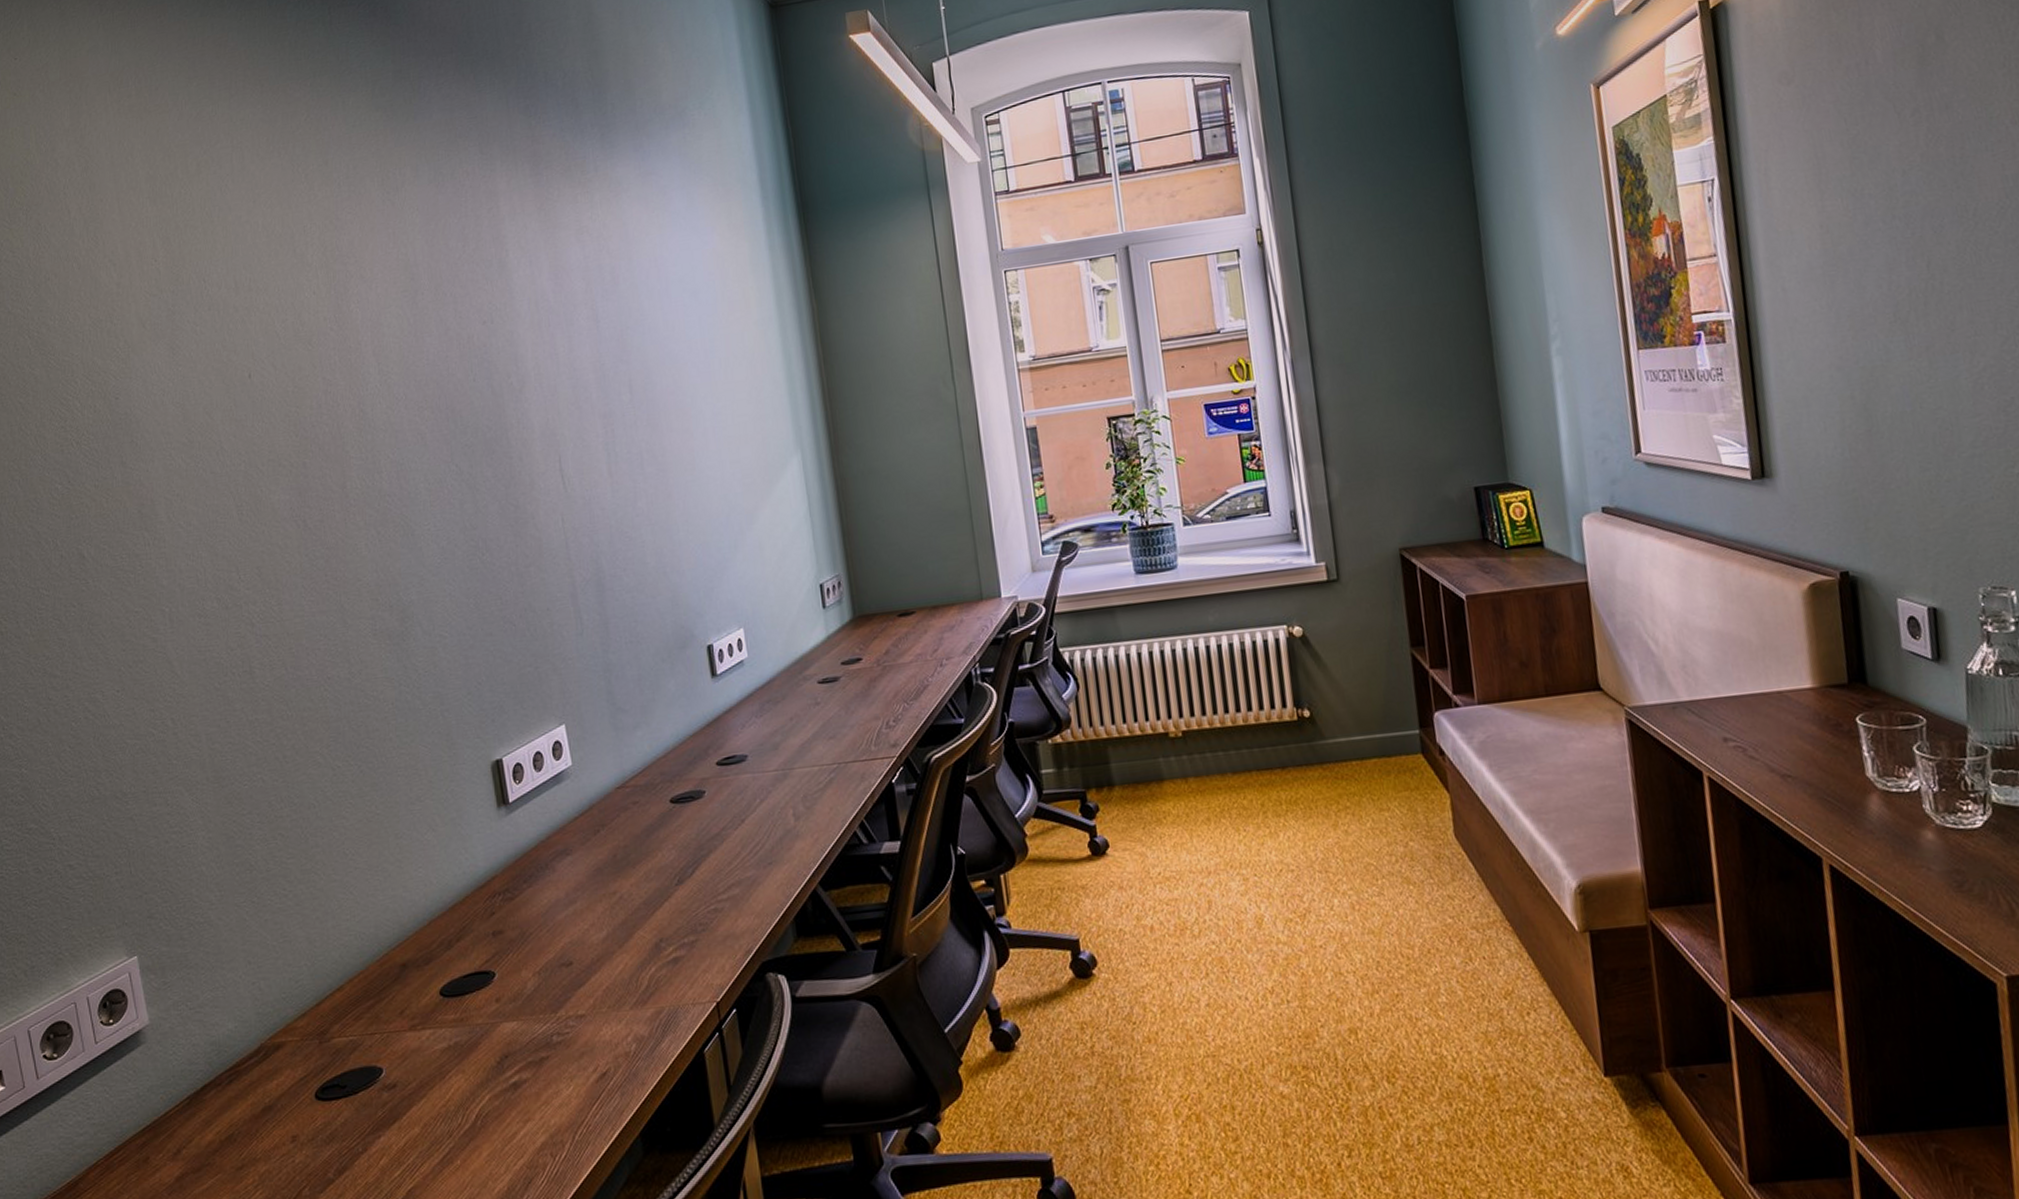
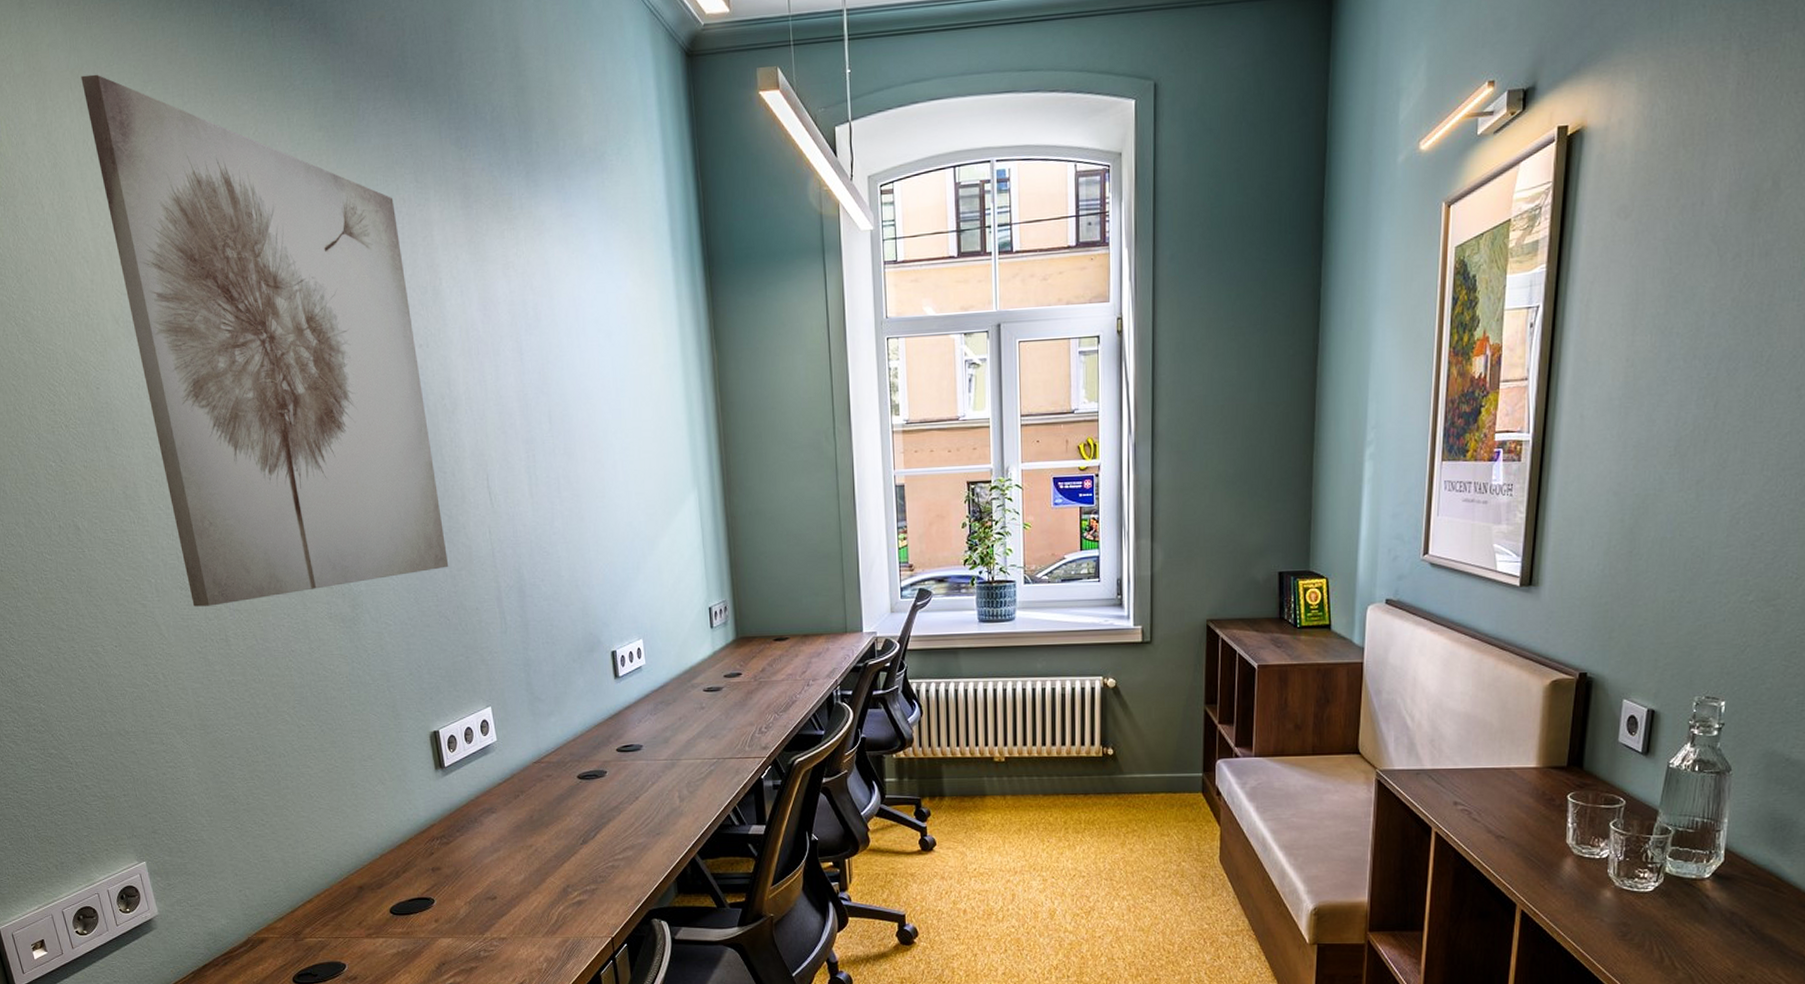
wall art: none [121,75,515,636] -> present [81,74,449,607]

